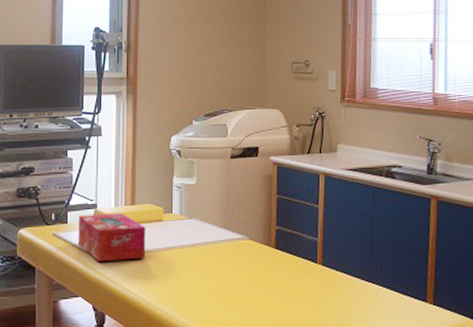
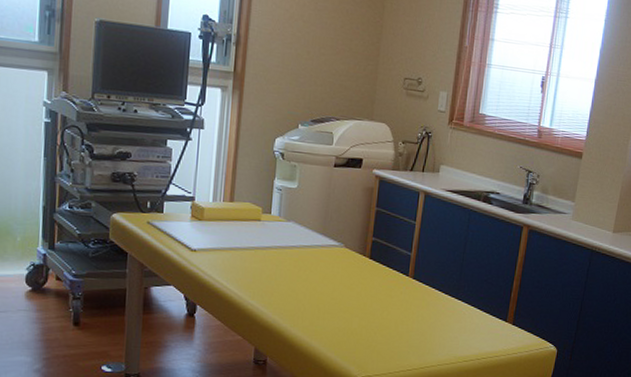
tissue box: present [77,213,146,261] -> none [172,206,244,255]

